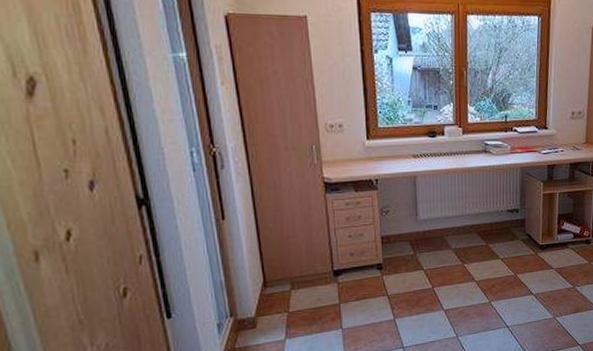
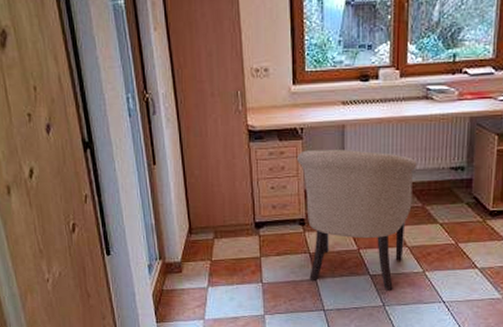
chair: none [373,198,480,322] -> present [297,150,417,290]

